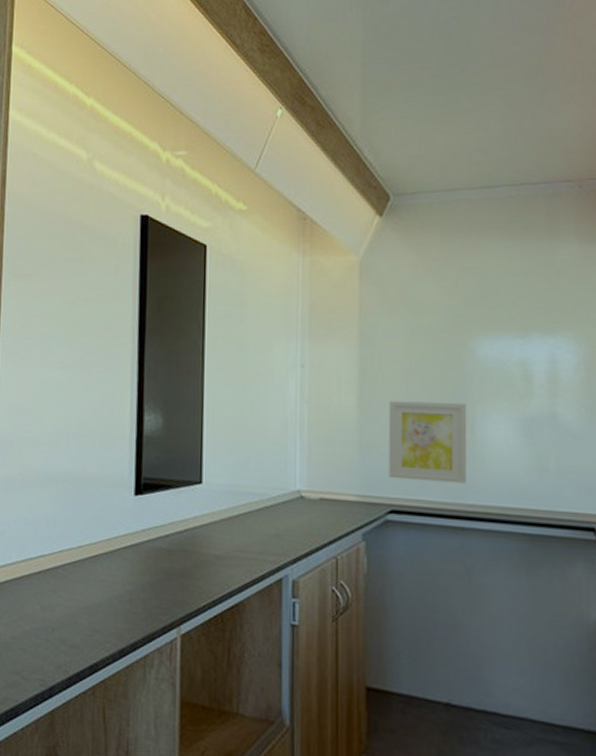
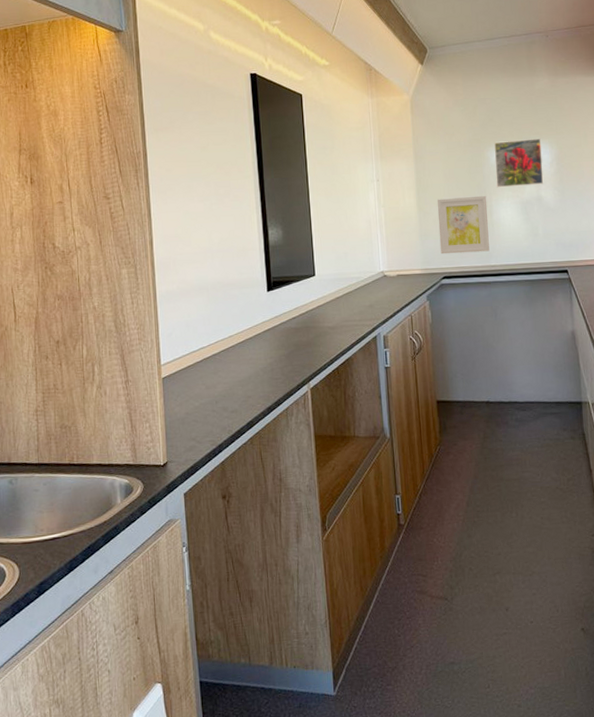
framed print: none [483,329,563,397] -> present [493,138,544,188]

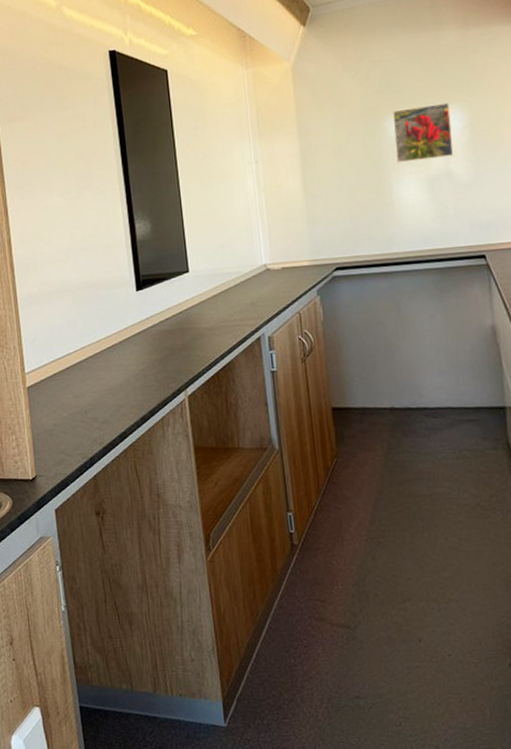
wall art: present [437,195,490,255] -> none [326,172,390,243]

